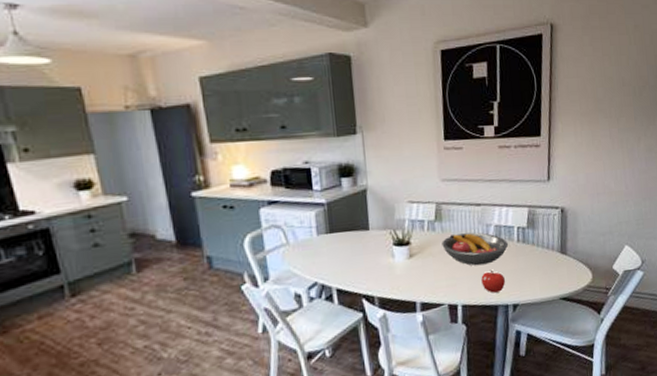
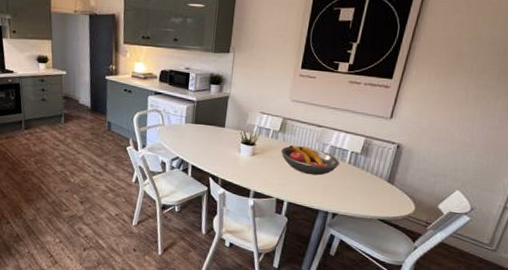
fruit: present [481,269,505,293] -> none [308,180,330,200]

